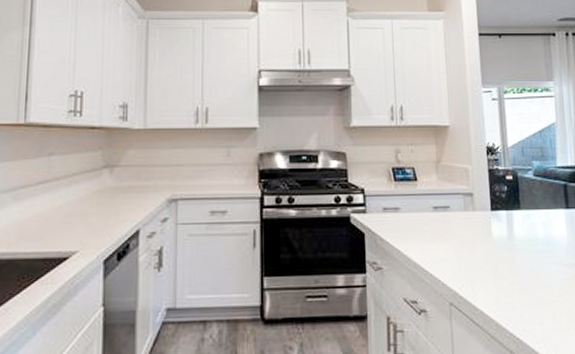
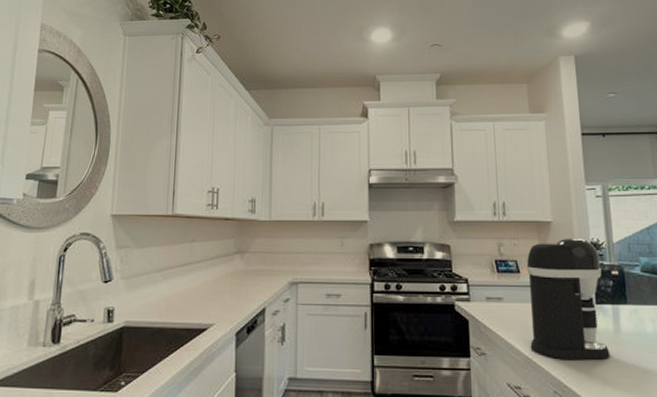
coffee maker: none [423,142,504,270] -> present [526,238,610,361]

